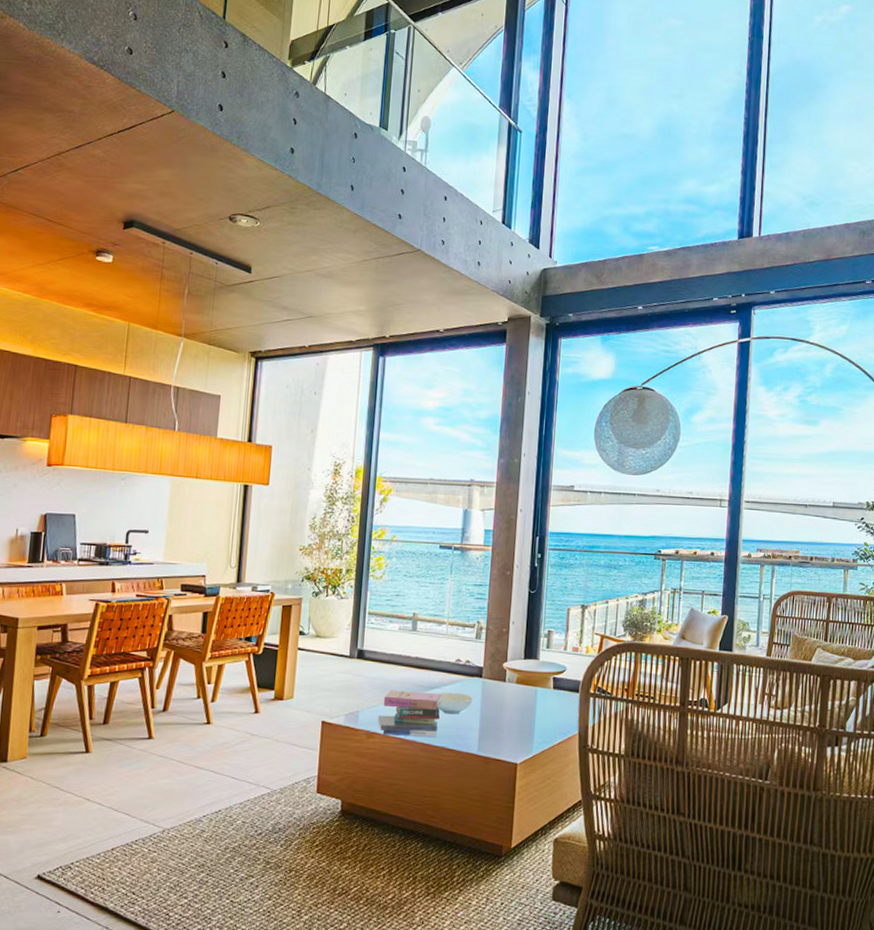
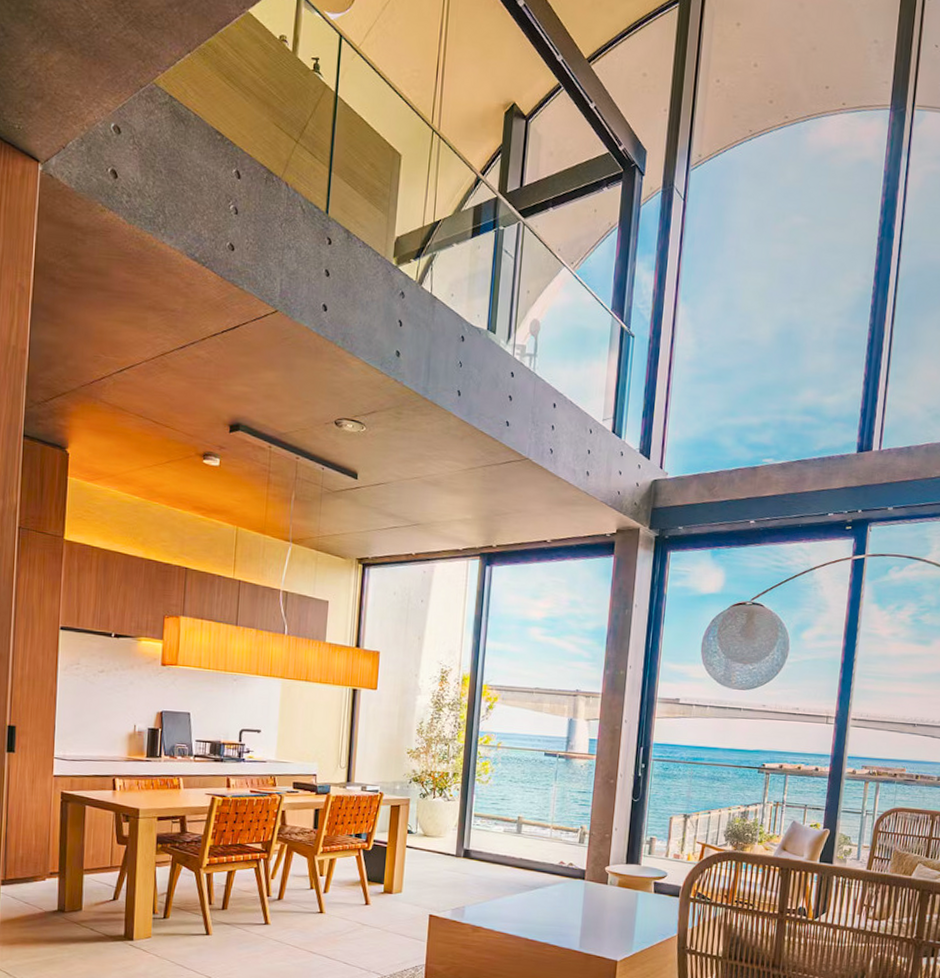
books: present [377,690,442,738] -> none [482,888,546,934]
bowl: present [437,692,473,715] -> none [541,892,575,913]

